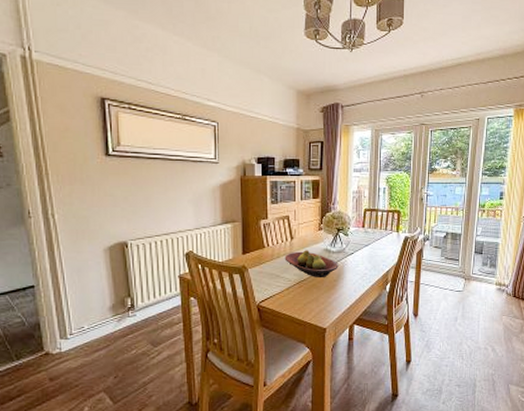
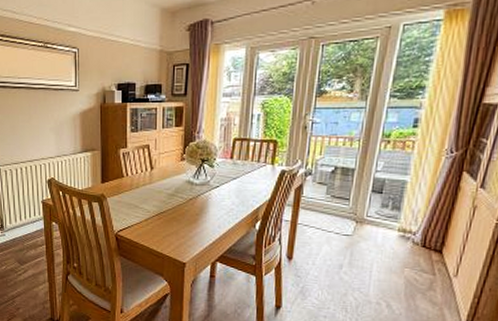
fruit bowl: present [284,250,339,278] -> none [144,181,202,211]

